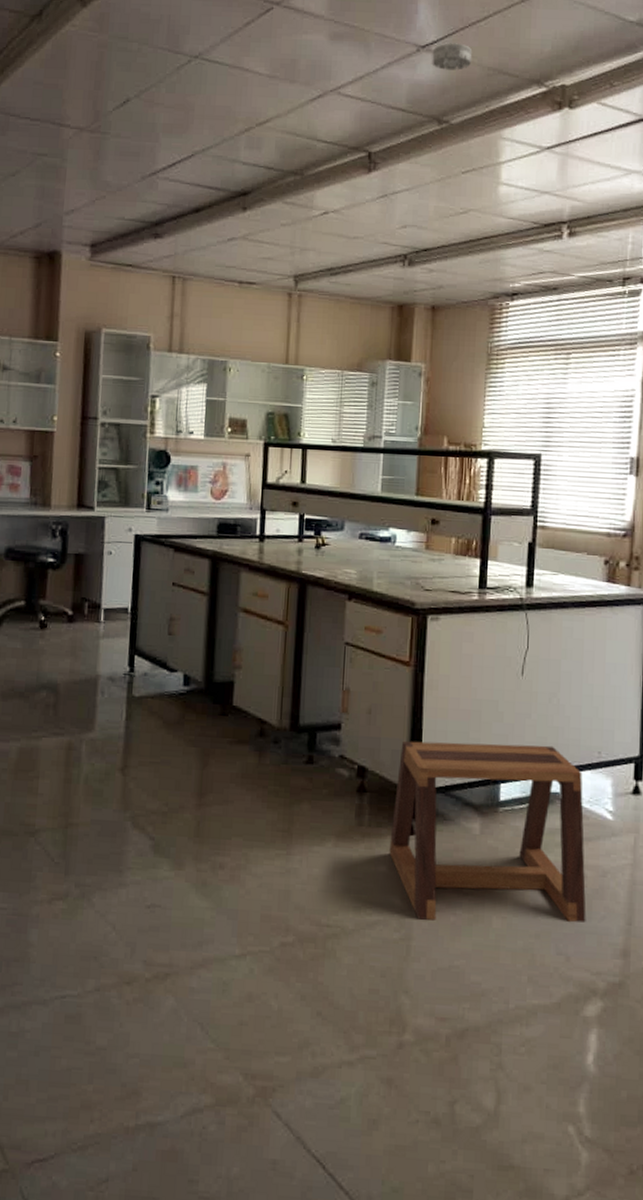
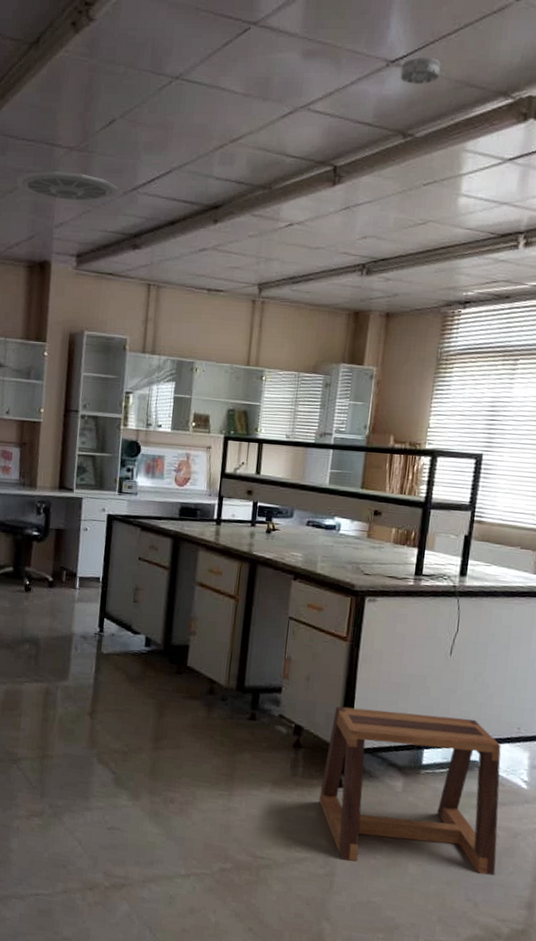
ceiling vent: none [19,153,136,186] -> present [16,171,119,202]

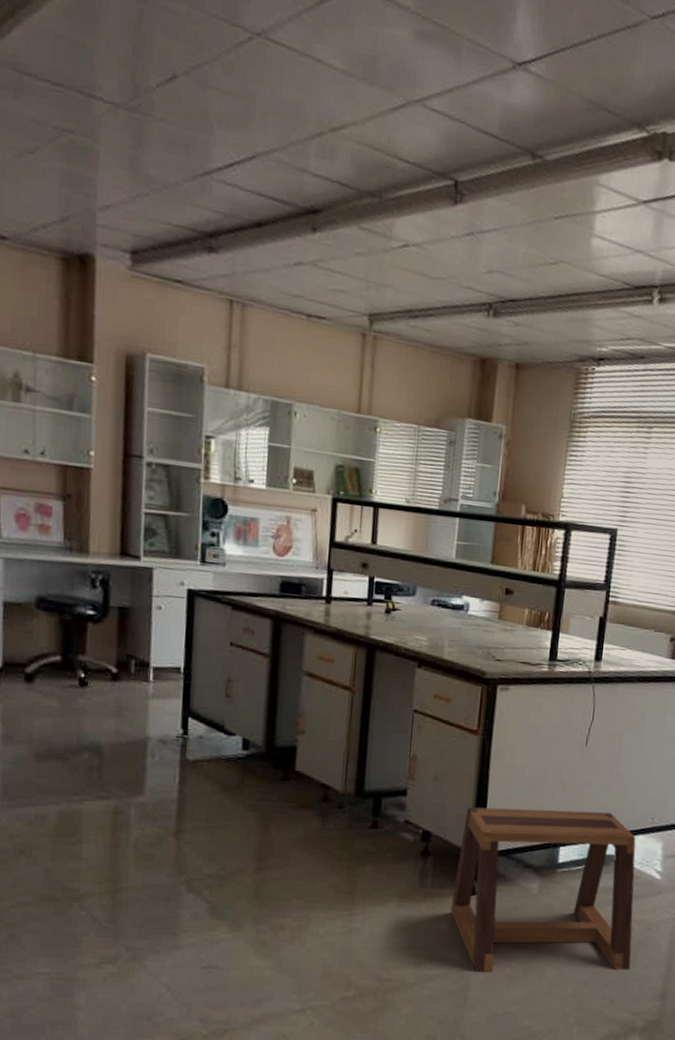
ceiling vent: present [16,171,119,202] -> none [38,128,186,182]
smoke detector: present [400,57,441,84] -> none [528,63,573,99]

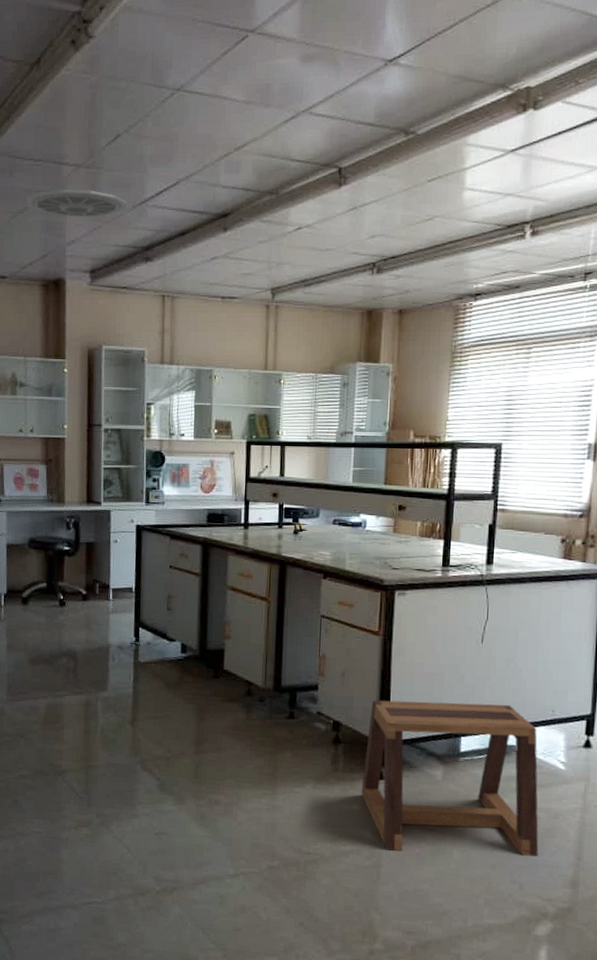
ceiling vent: none [38,128,186,182] -> present [26,189,128,218]

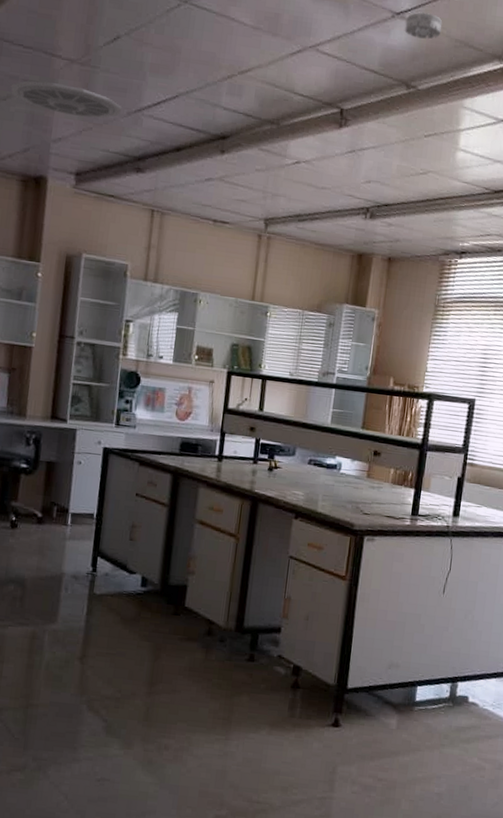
stool: present [361,700,539,857] -> none [316,645,489,807]
smoke detector: none [399,54,439,82] -> present [404,12,443,39]

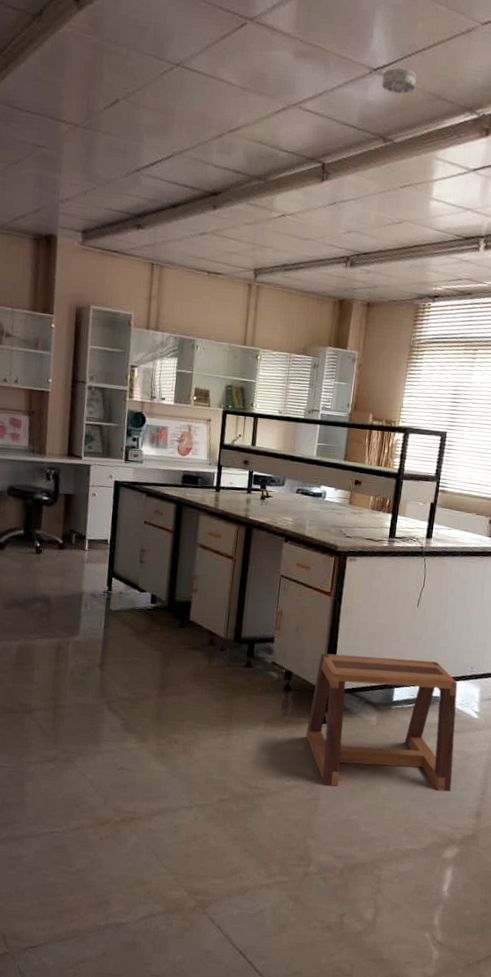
ceiling vent: present [10,80,123,119] -> none [21,145,123,179]
stool: none [316,645,489,807] -> present [306,653,458,792]

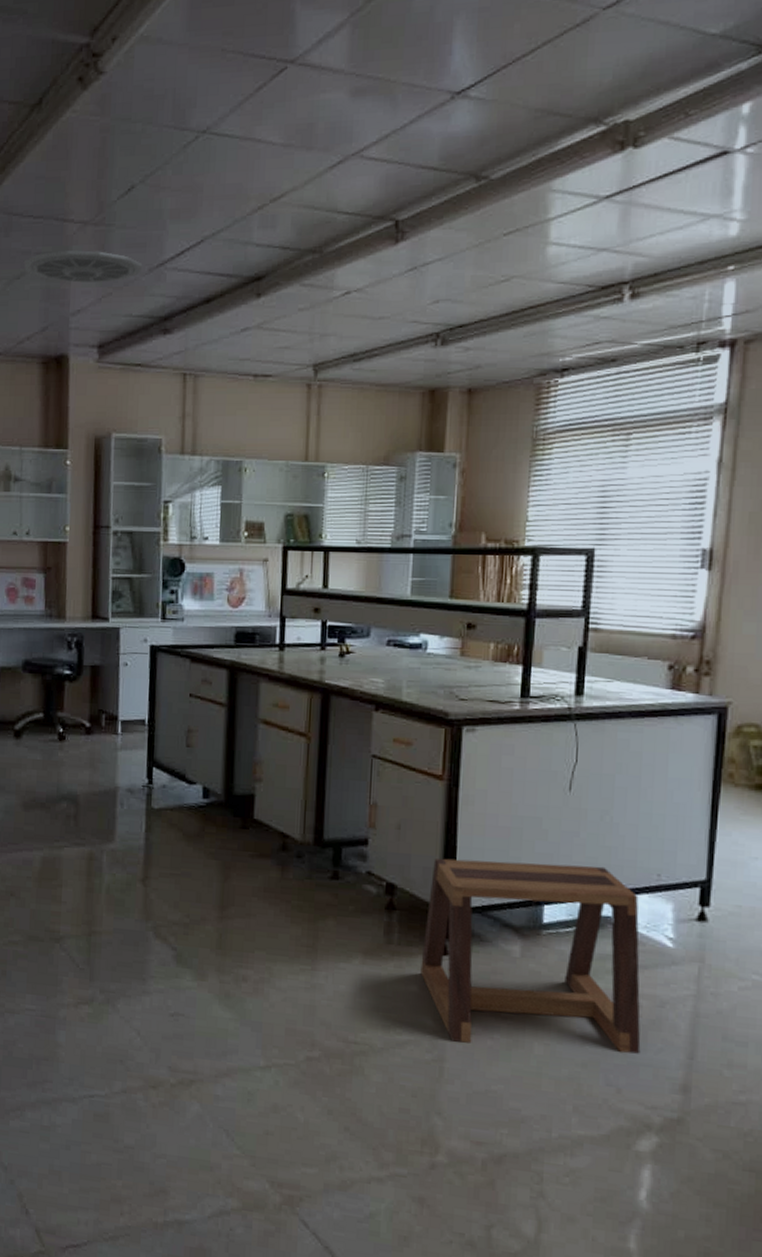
ceiling vent: none [21,145,123,179] -> present [23,250,143,284]
smoke detector: present [381,67,417,94] -> none [468,84,517,118]

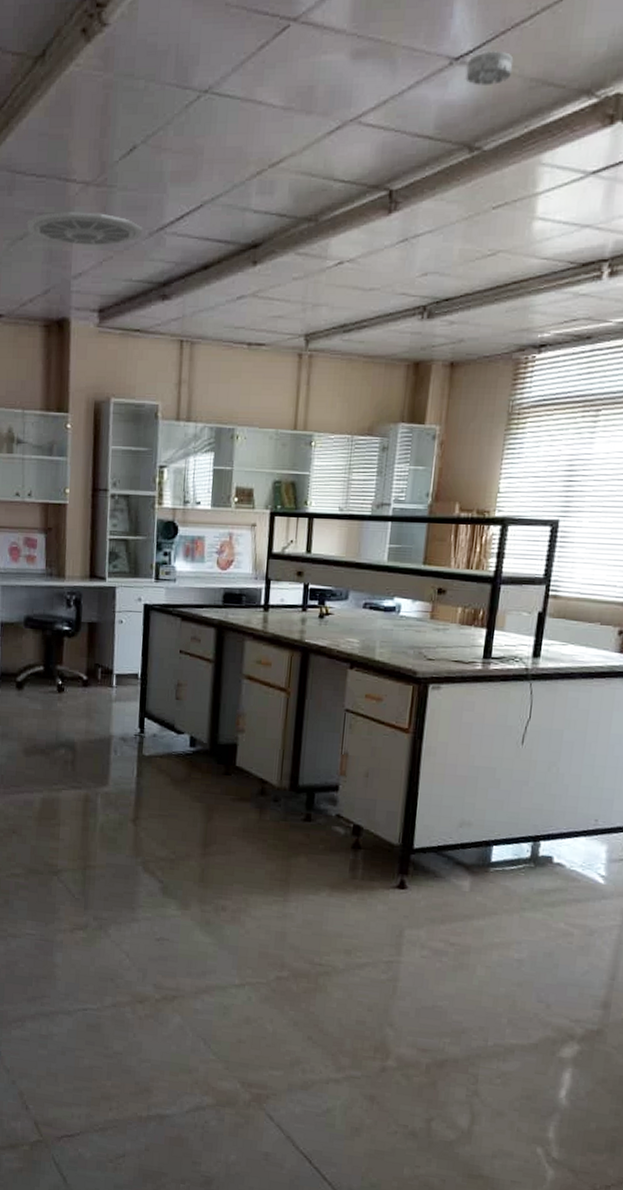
stool: present [420,858,641,1054] -> none [380,803,577,975]
smoke detector: none [468,84,517,118] -> present [465,51,514,86]

